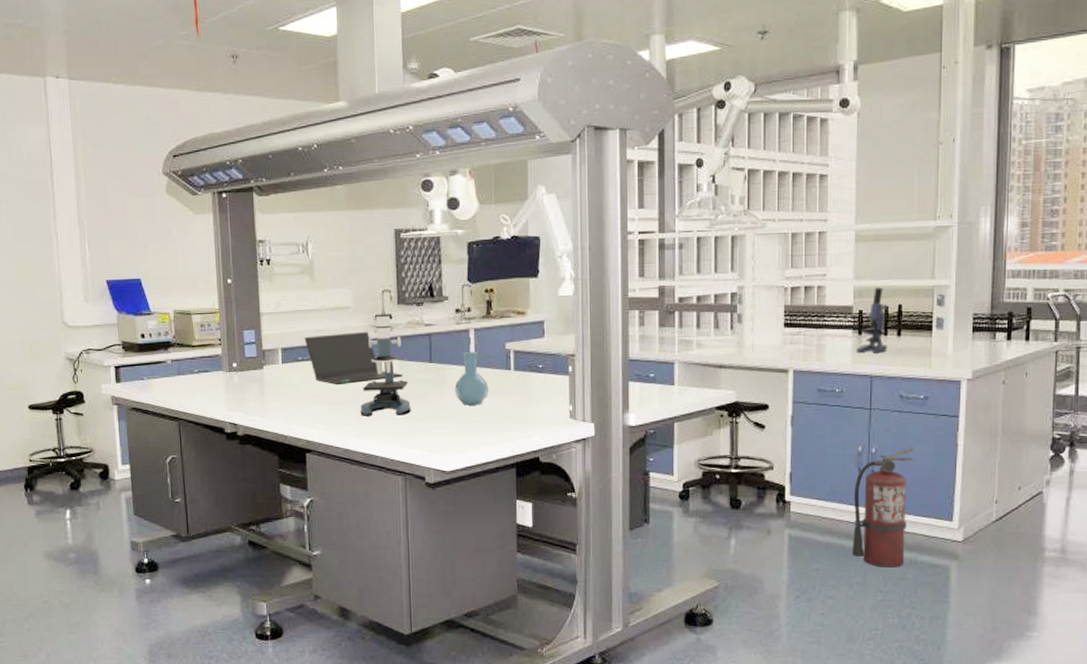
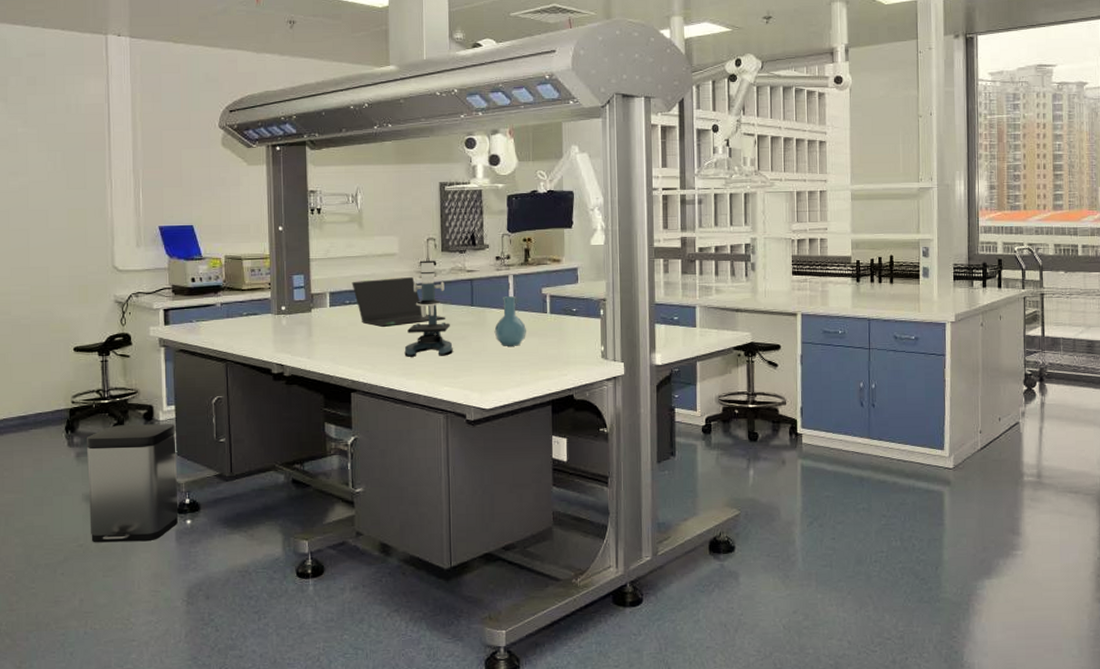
pedal bin: none [44,483,138,600] -> present [86,424,179,543]
fire extinguisher: present [851,447,916,568] -> none [857,382,910,494]
microscope: present [856,287,887,353] -> none [855,240,882,299]

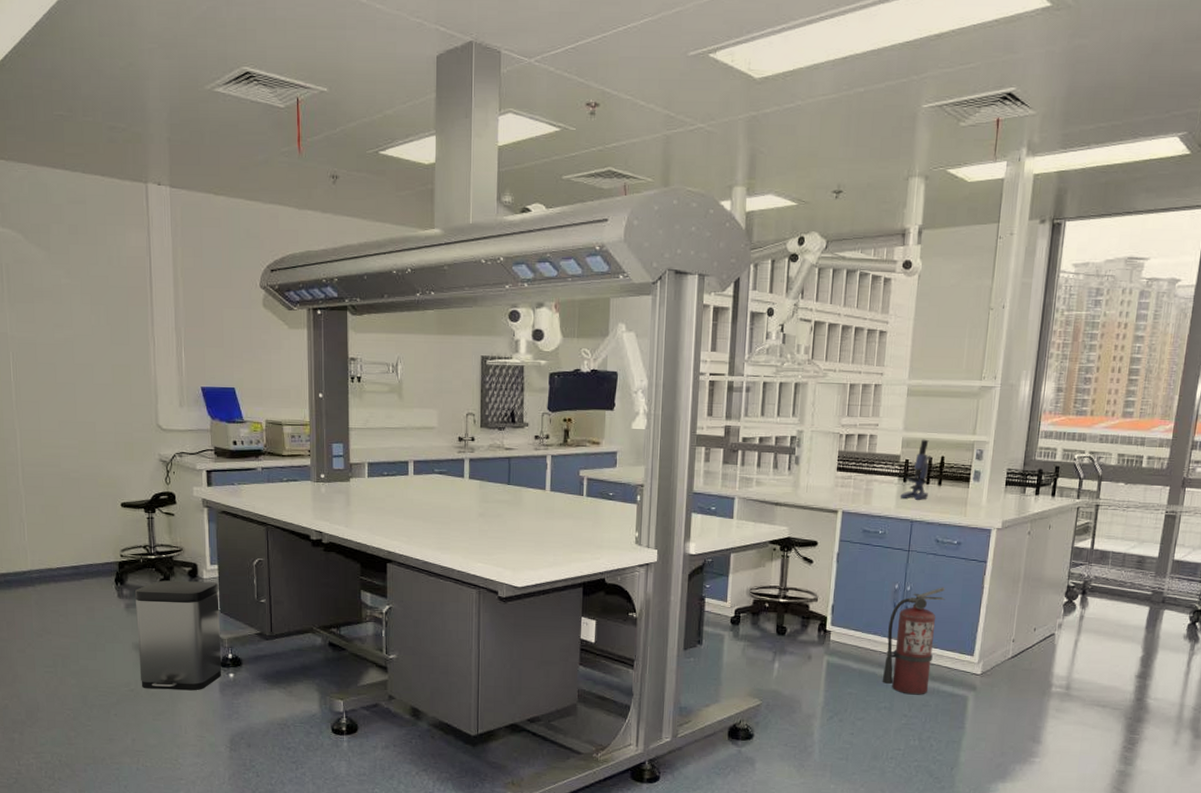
laptop: present [352,277,445,327] -> none [390,451,481,500]
microscope: present [404,260,453,357] -> none [440,436,488,533]
flask: present [494,296,526,346] -> none [529,477,562,527]
microscope: none [855,240,882,299] -> present [900,439,932,500]
fire extinguisher: none [857,382,910,494] -> present [882,587,945,695]

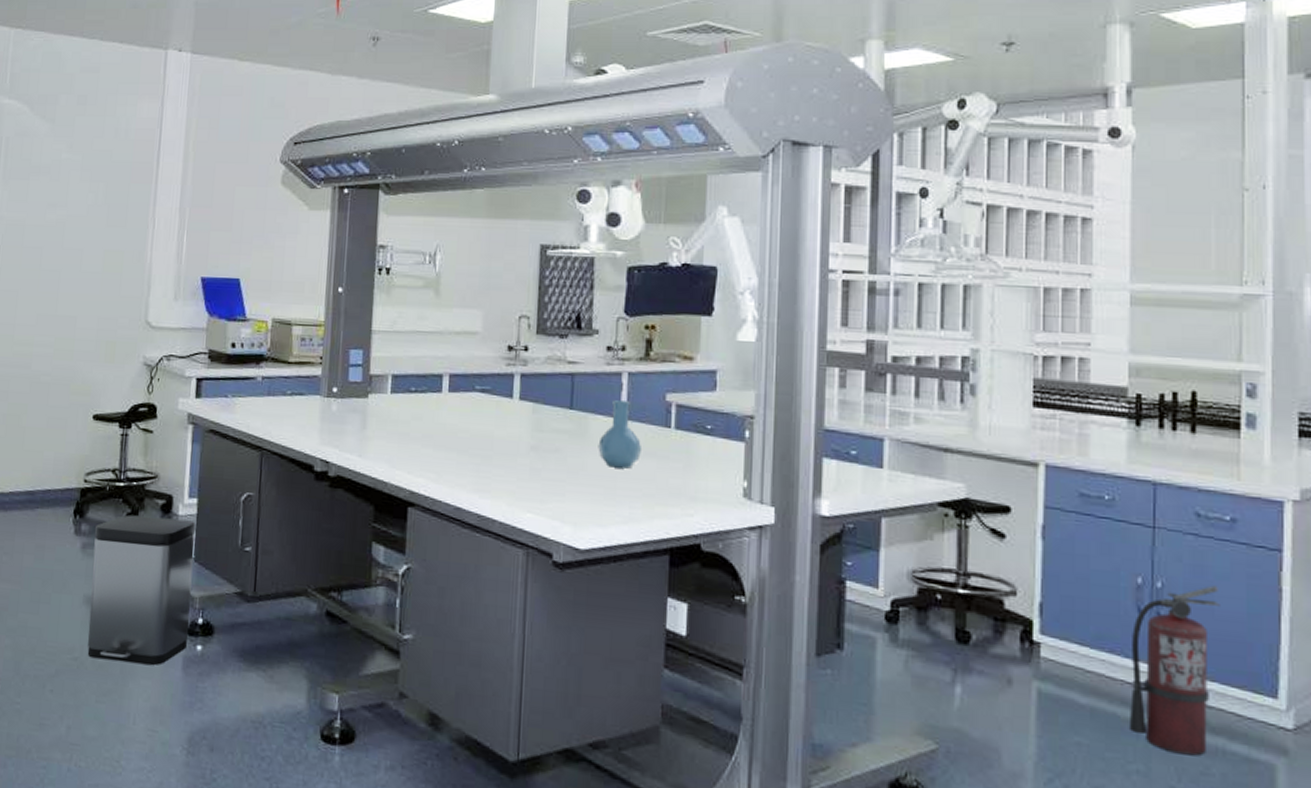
flask: none [529,477,562,527] -> present [598,400,641,469]
microscope: present [900,439,932,500] -> none [1132,365,1176,453]

